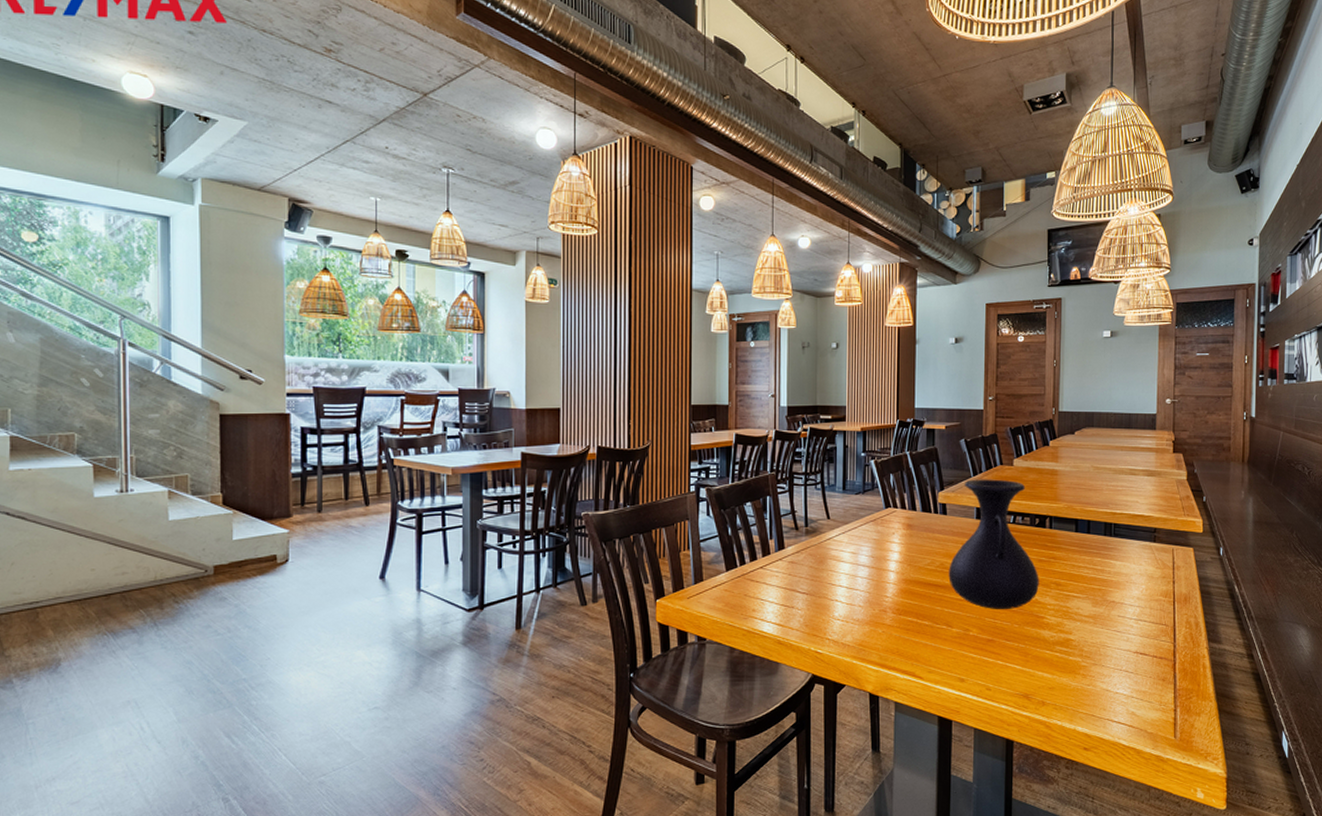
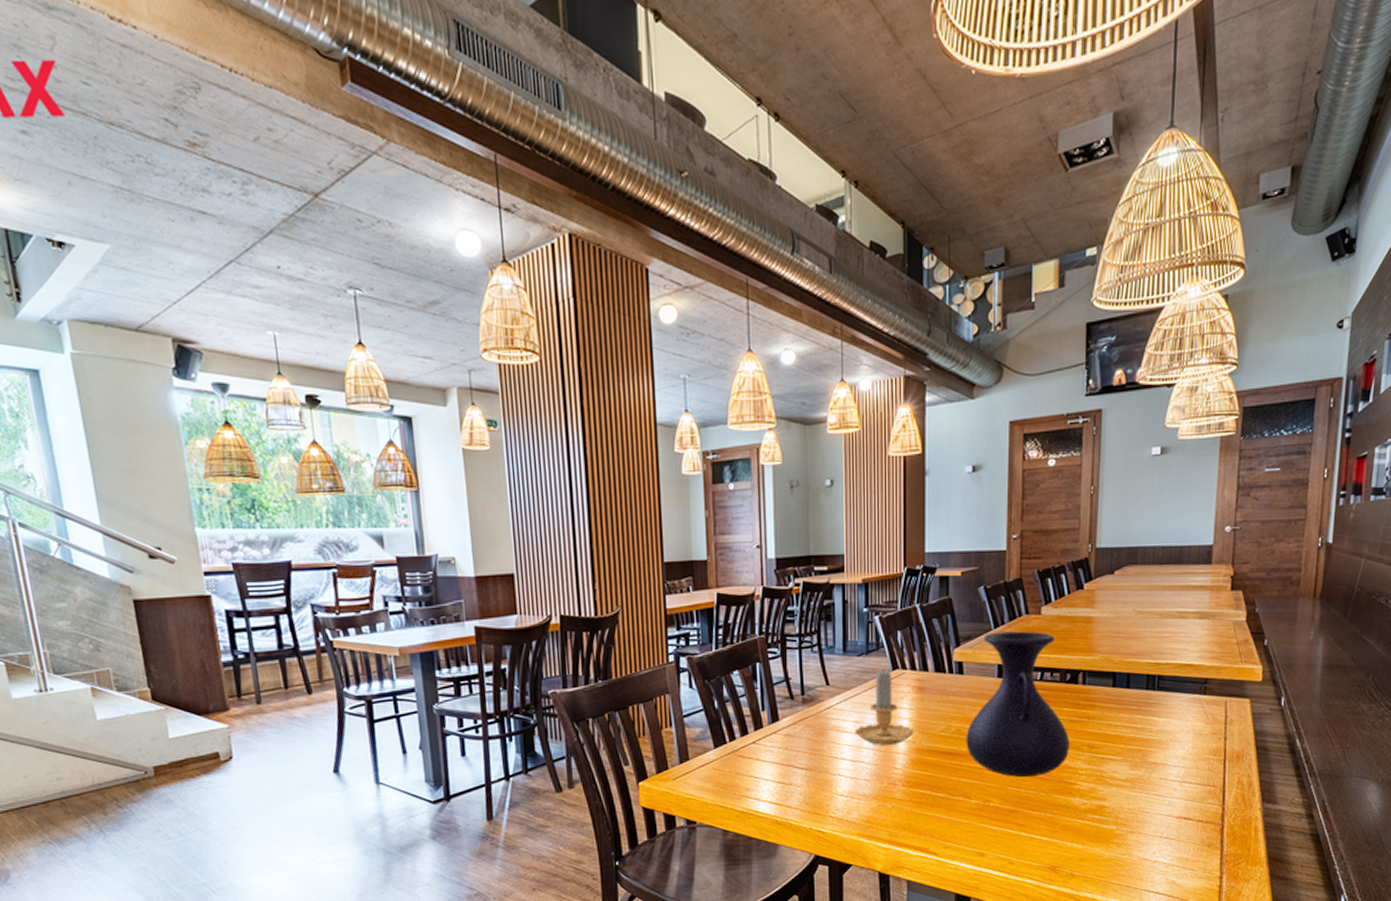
candle: none [851,506,903,575] -> present [854,668,914,745]

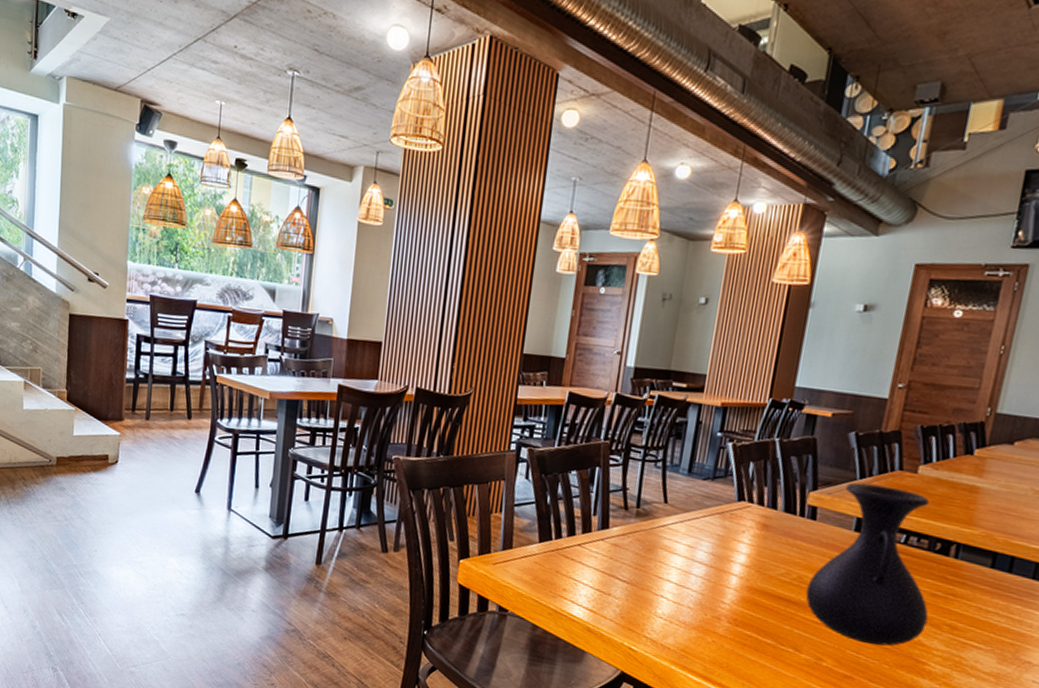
candle: present [854,668,914,745] -> none [685,497,750,578]

